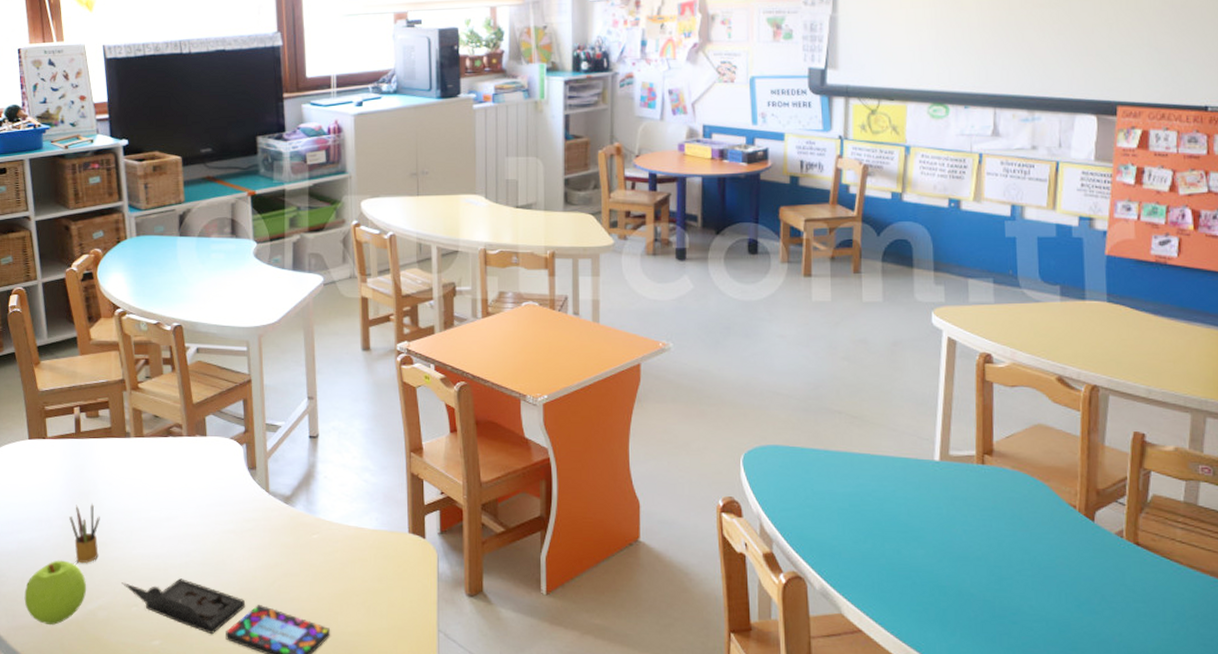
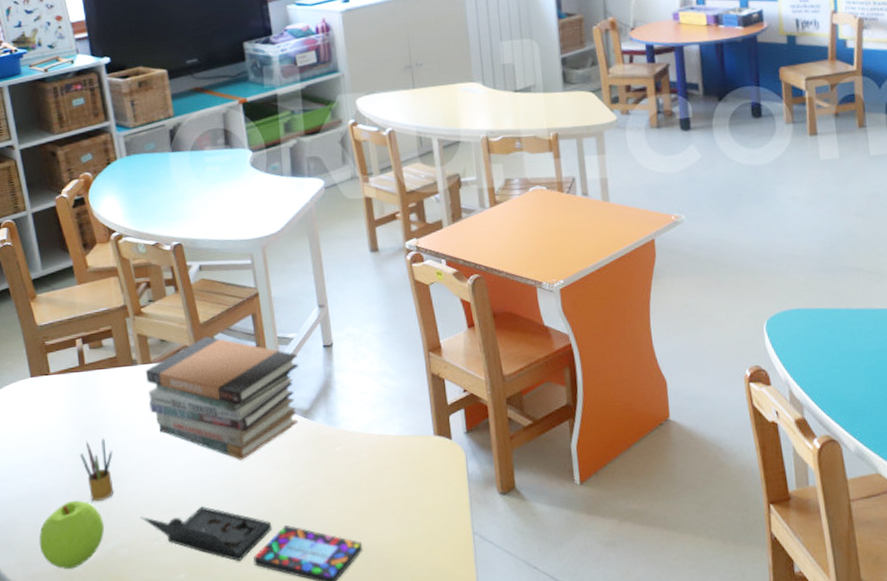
book stack: none [137,416,285,538] -> present [145,336,299,460]

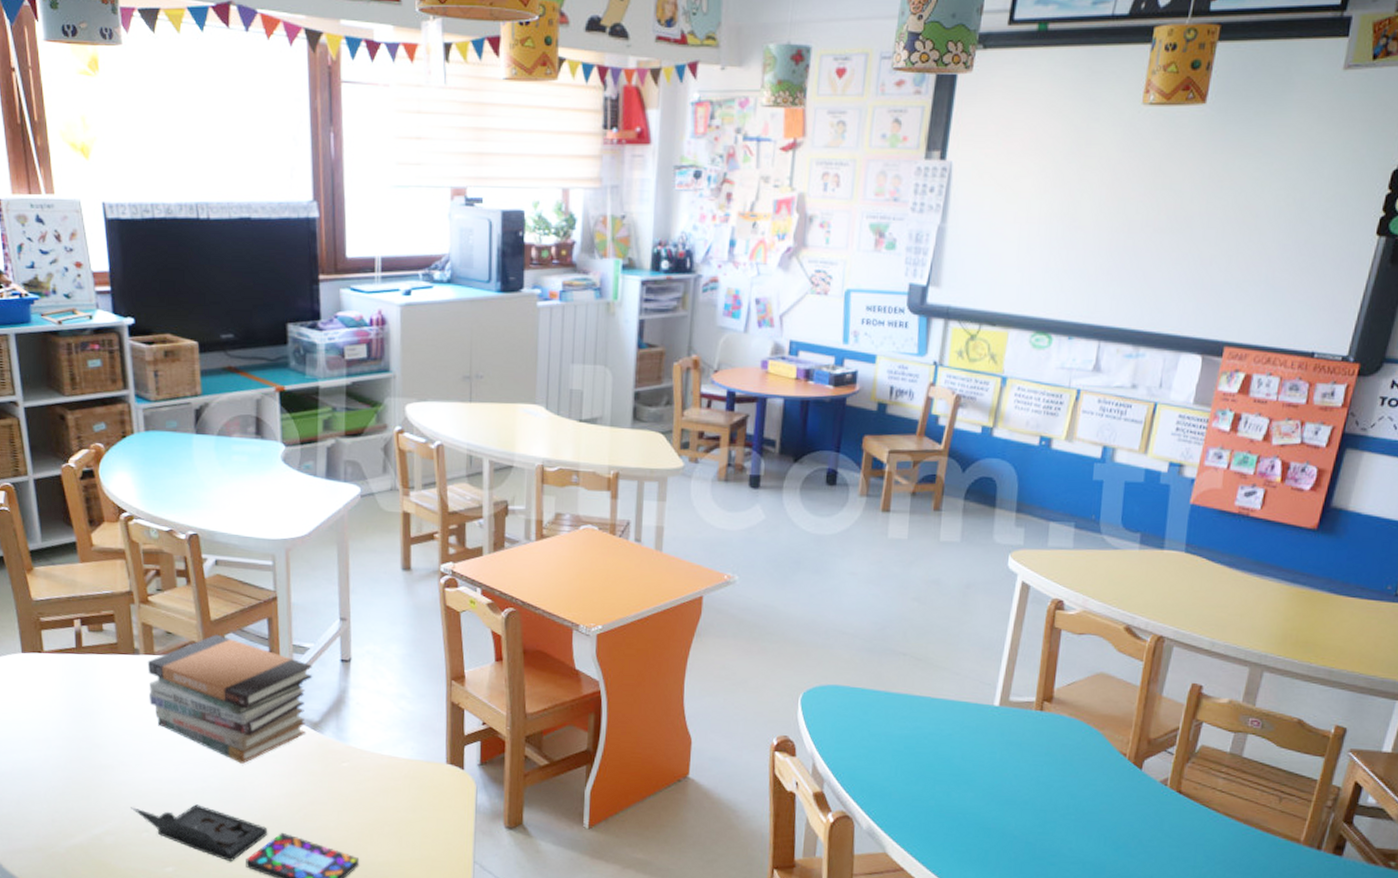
apple: present [39,500,105,569] -> none [21,782,92,849]
pencil box: present [80,437,114,502] -> none [71,723,106,787]

